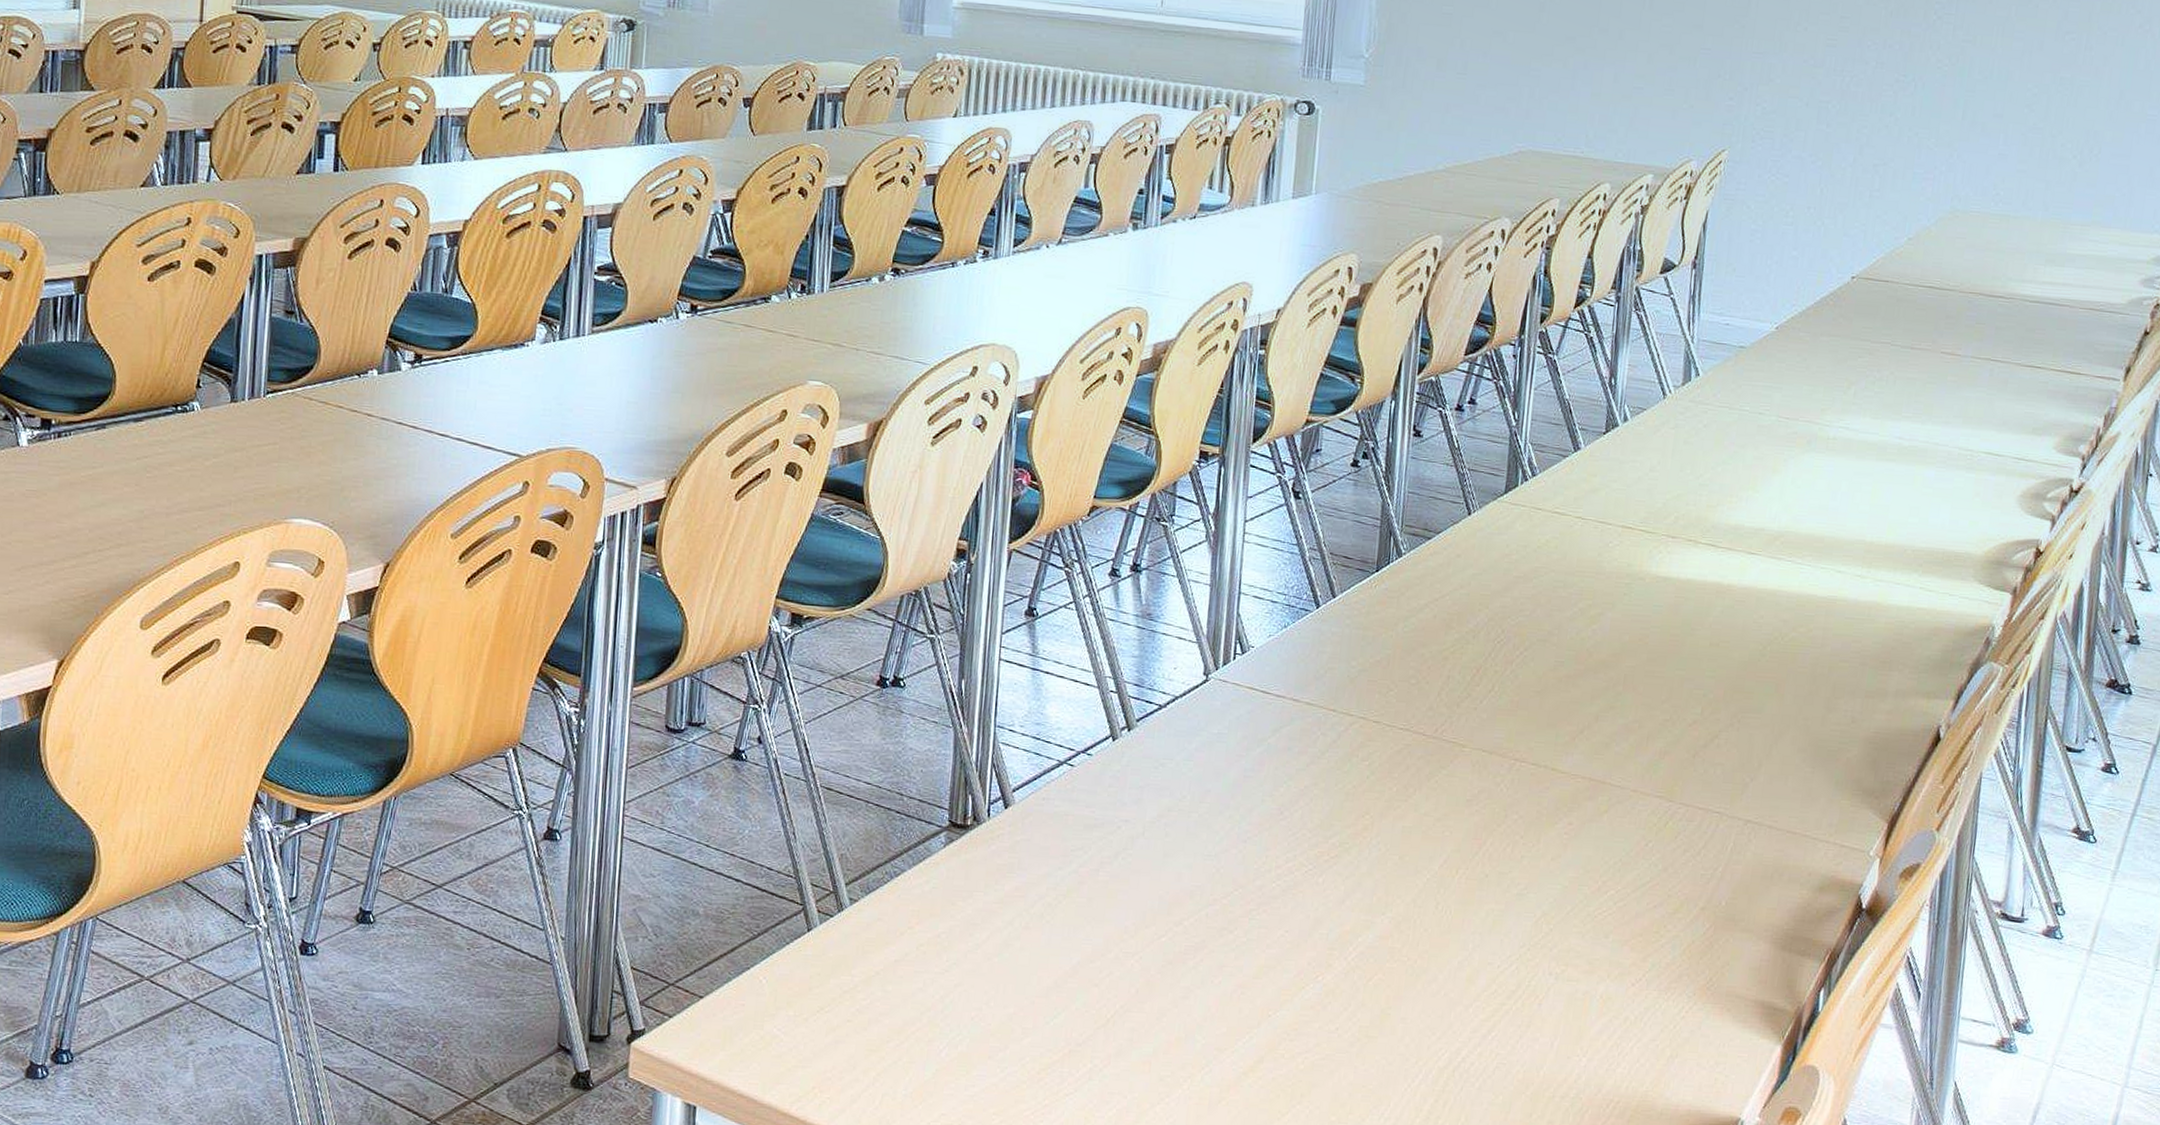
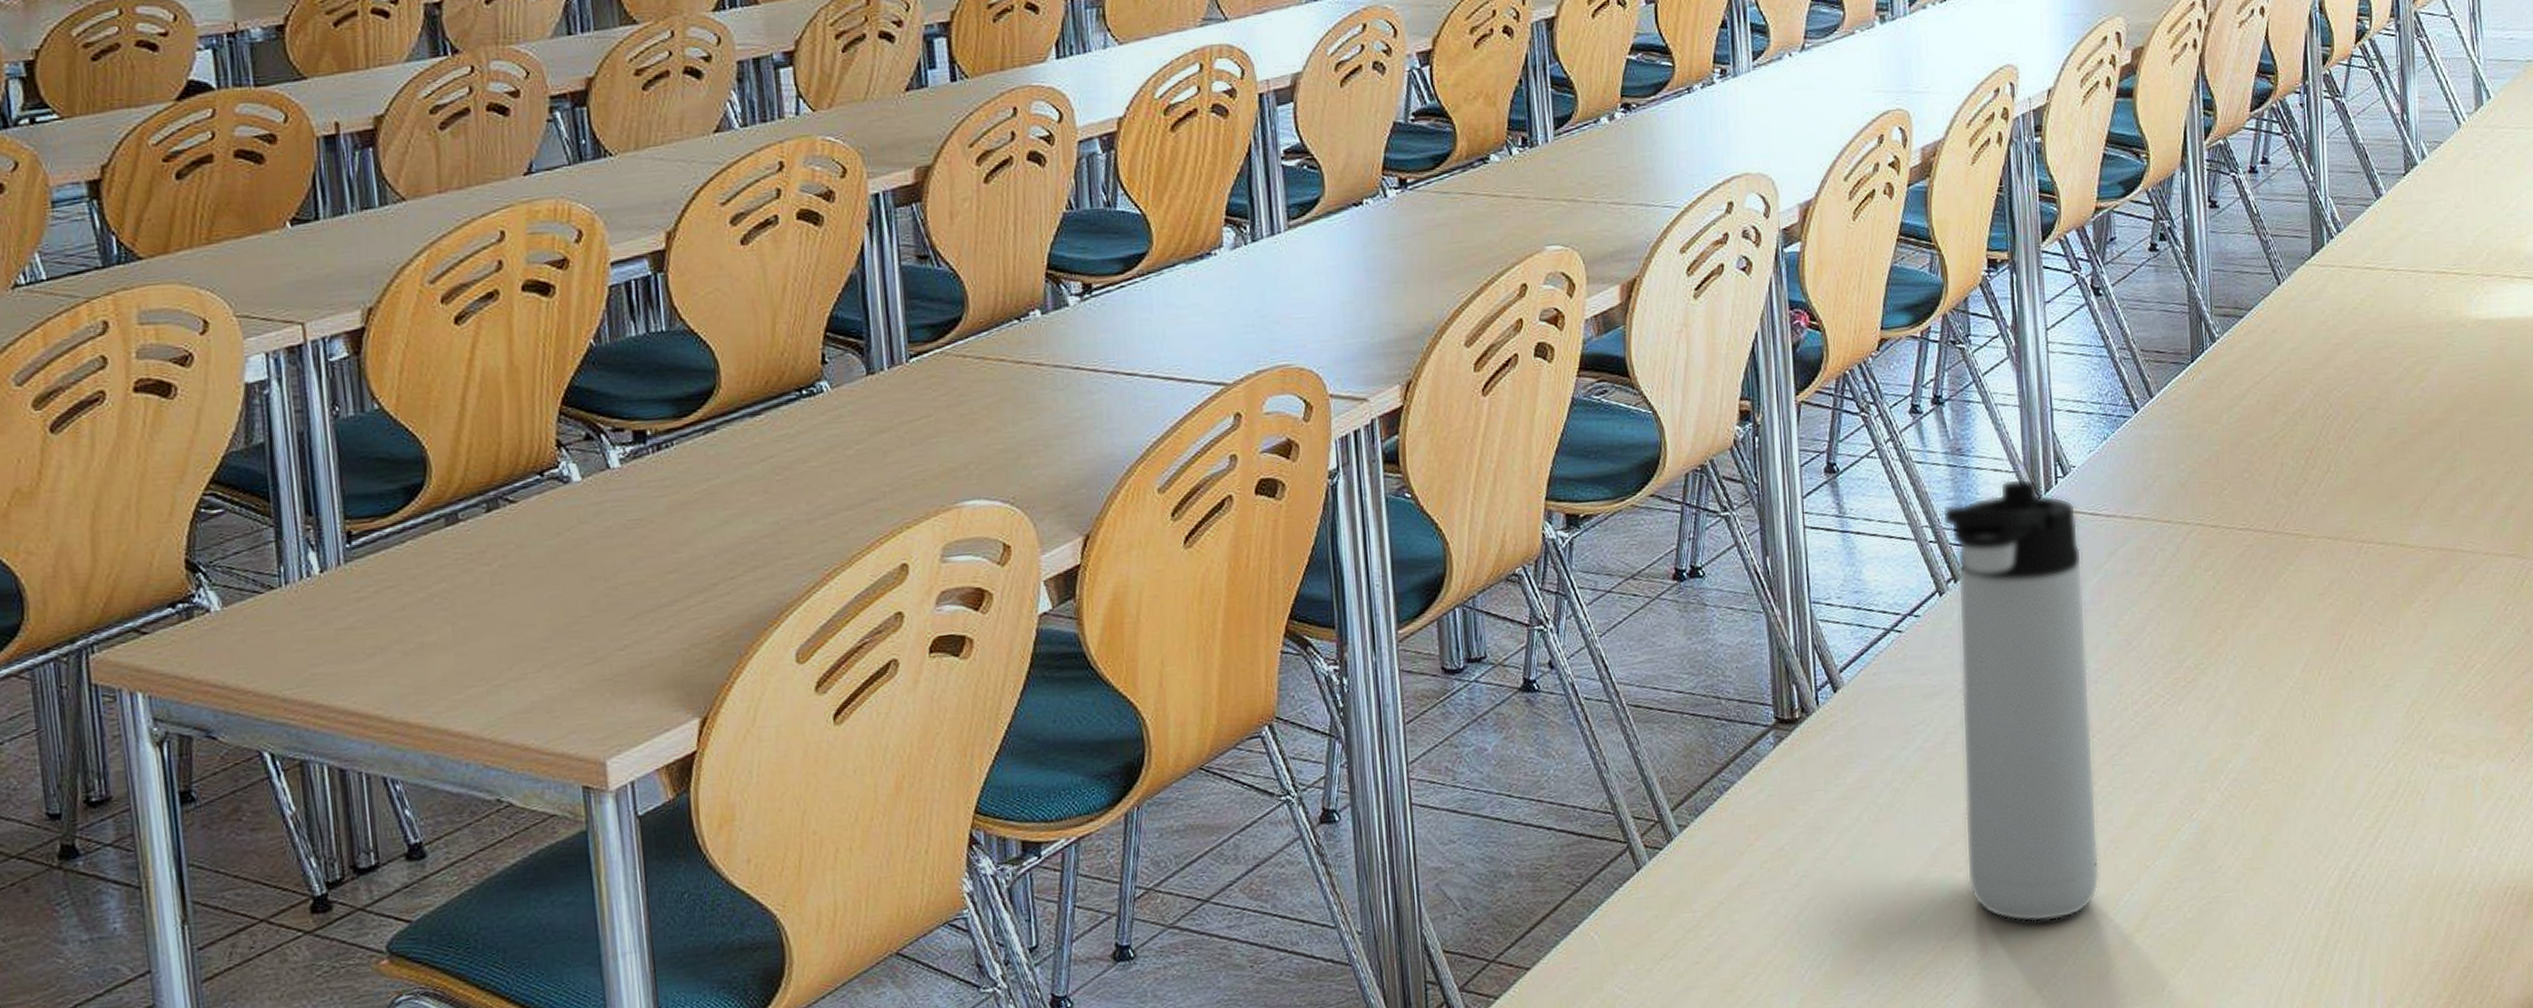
thermos bottle: none [1101,648,1250,1048] -> present [1942,478,2100,923]

